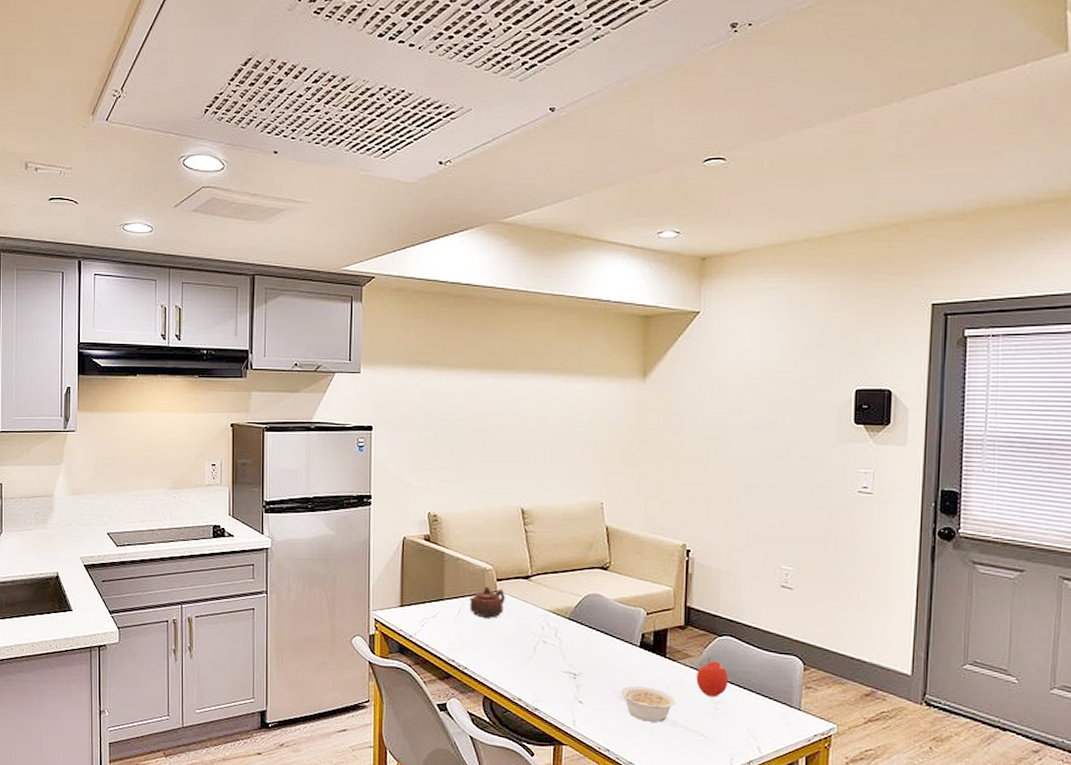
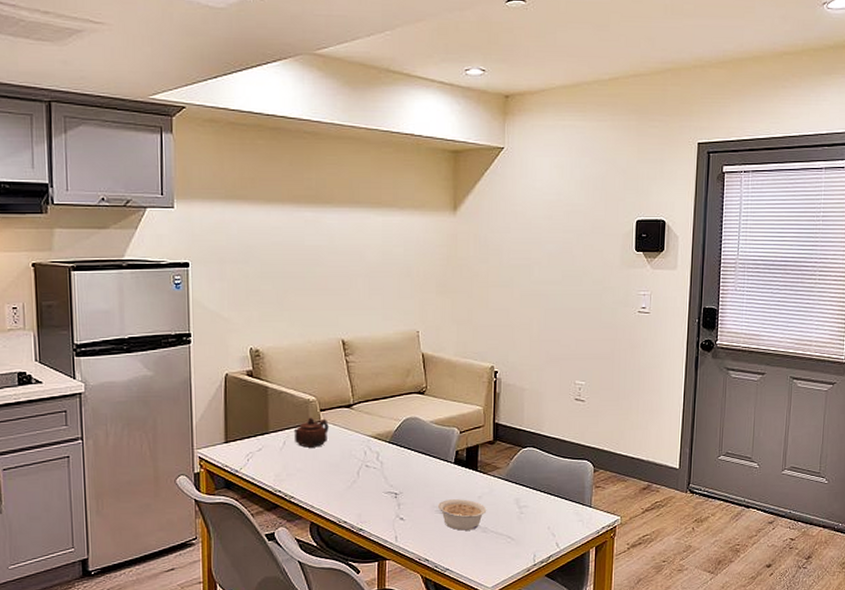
fruit: present [696,658,729,698] -> none [504,468,532,503]

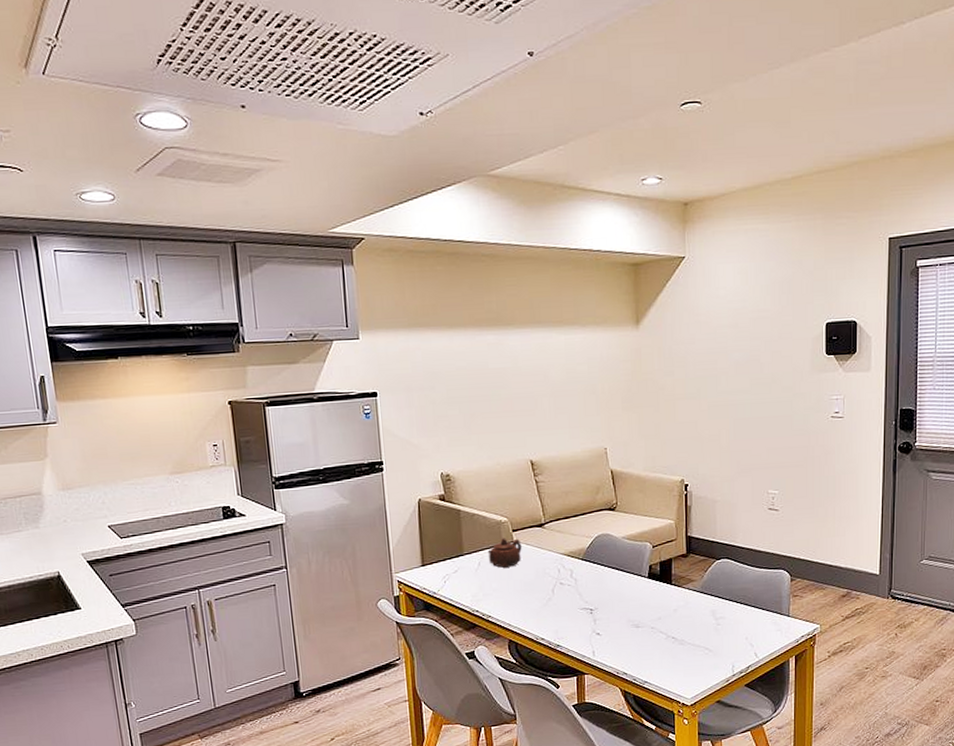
legume: present [437,499,487,531] -> none [633,612,683,644]

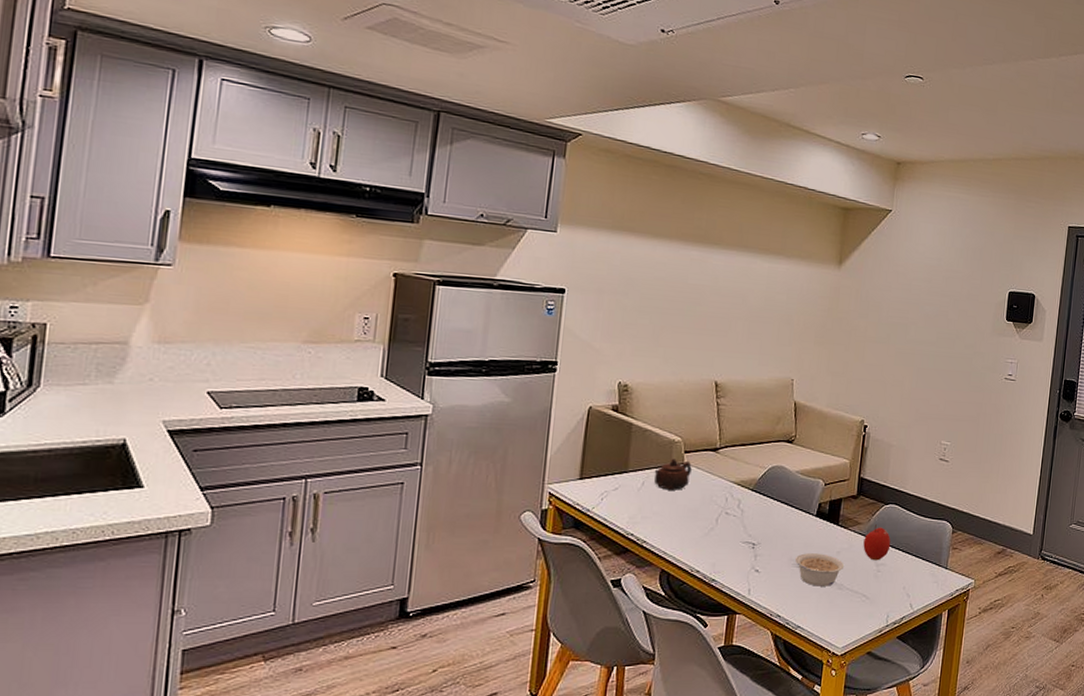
legume: none [633,612,683,644] -> present [794,553,845,586]
fruit: none [699,580,728,615] -> present [863,524,891,561]

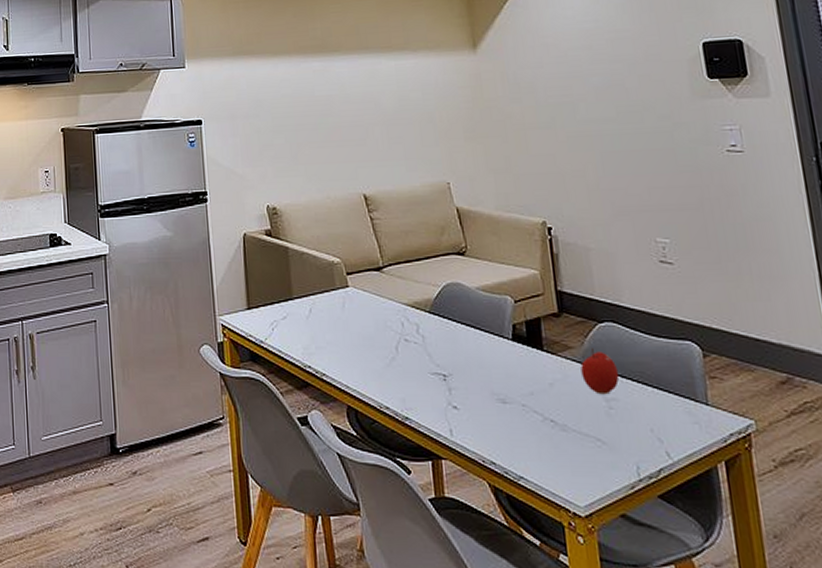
teapot: present [654,458,692,490] -> none [319,281,358,317]
legume: present [794,553,845,586] -> none [497,386,564,427]

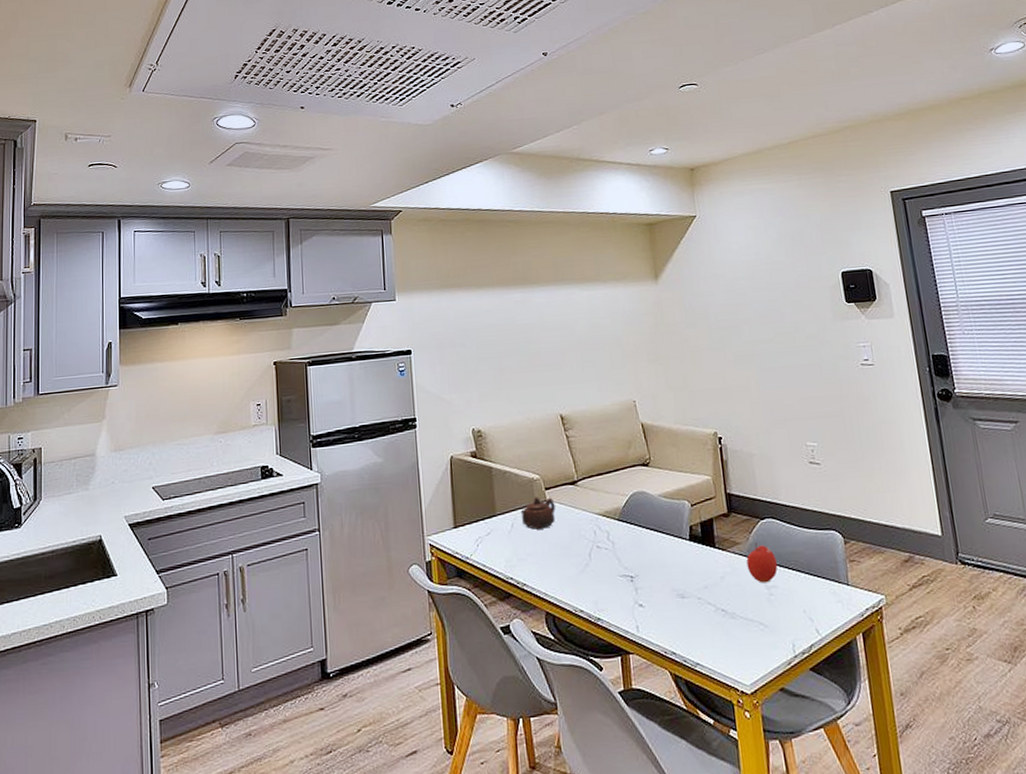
teapot: none [319,281,358,317] -> present [520,497,556,530]

